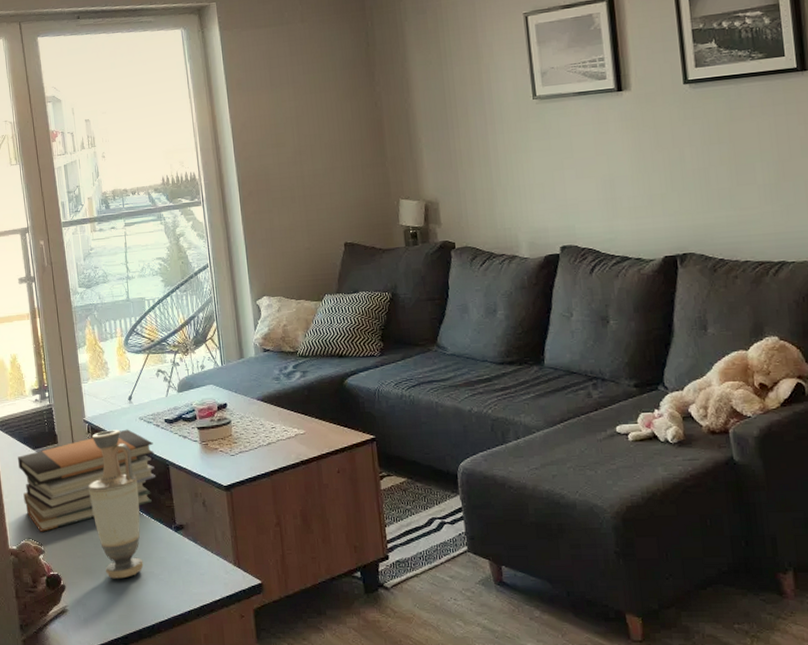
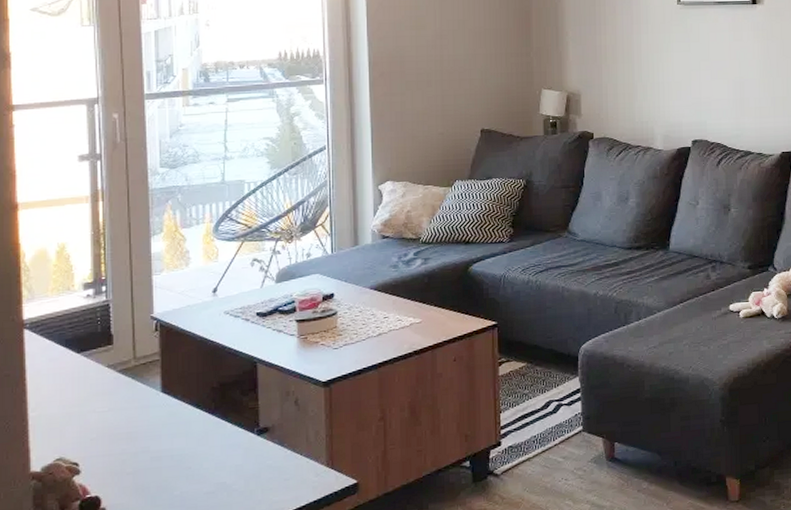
book stack: present [18,429,156,532] -> none [55,325,240,449]
vase: present [88,429,144,579] -> none [150,326,216,495]

